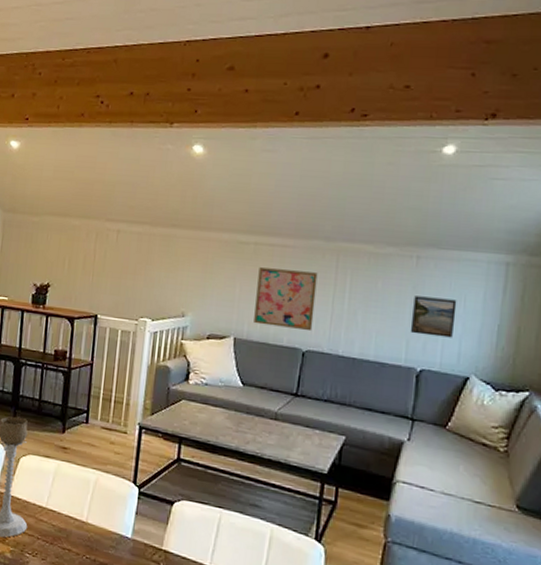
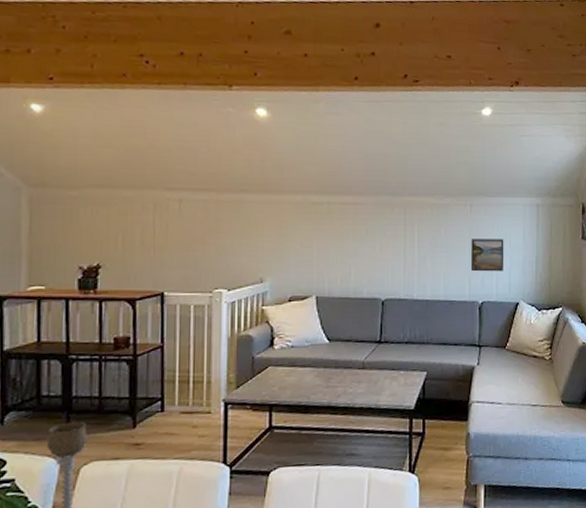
wall art: present [254,267,318,332] -> none [334,226,389,281]

